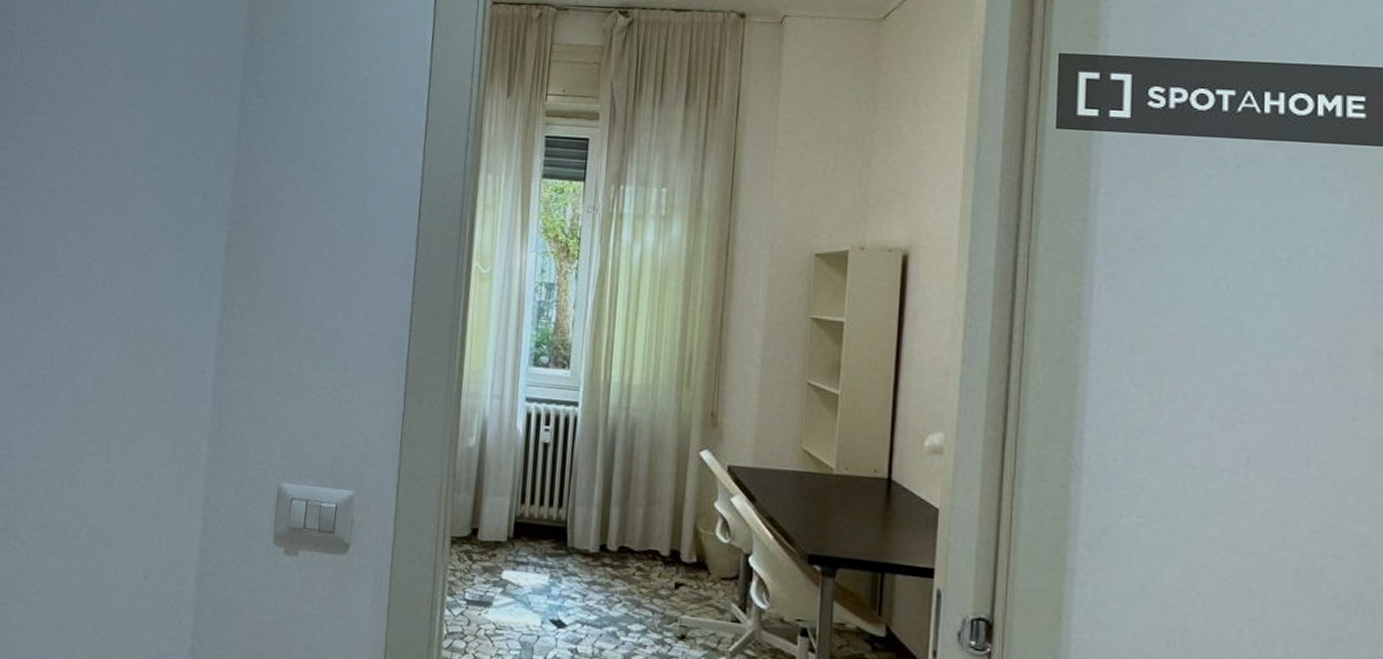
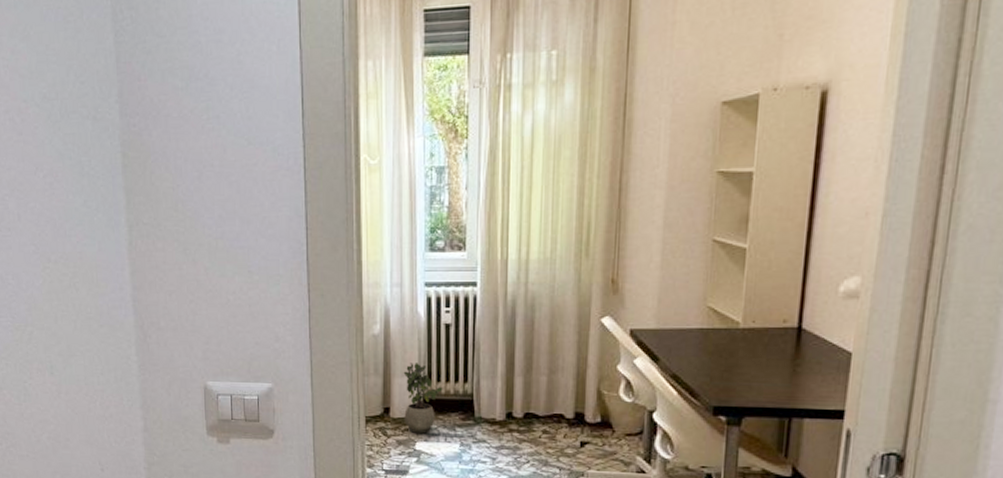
potted plant: none [492,481,536,561] -> present [403,363,443,434]

